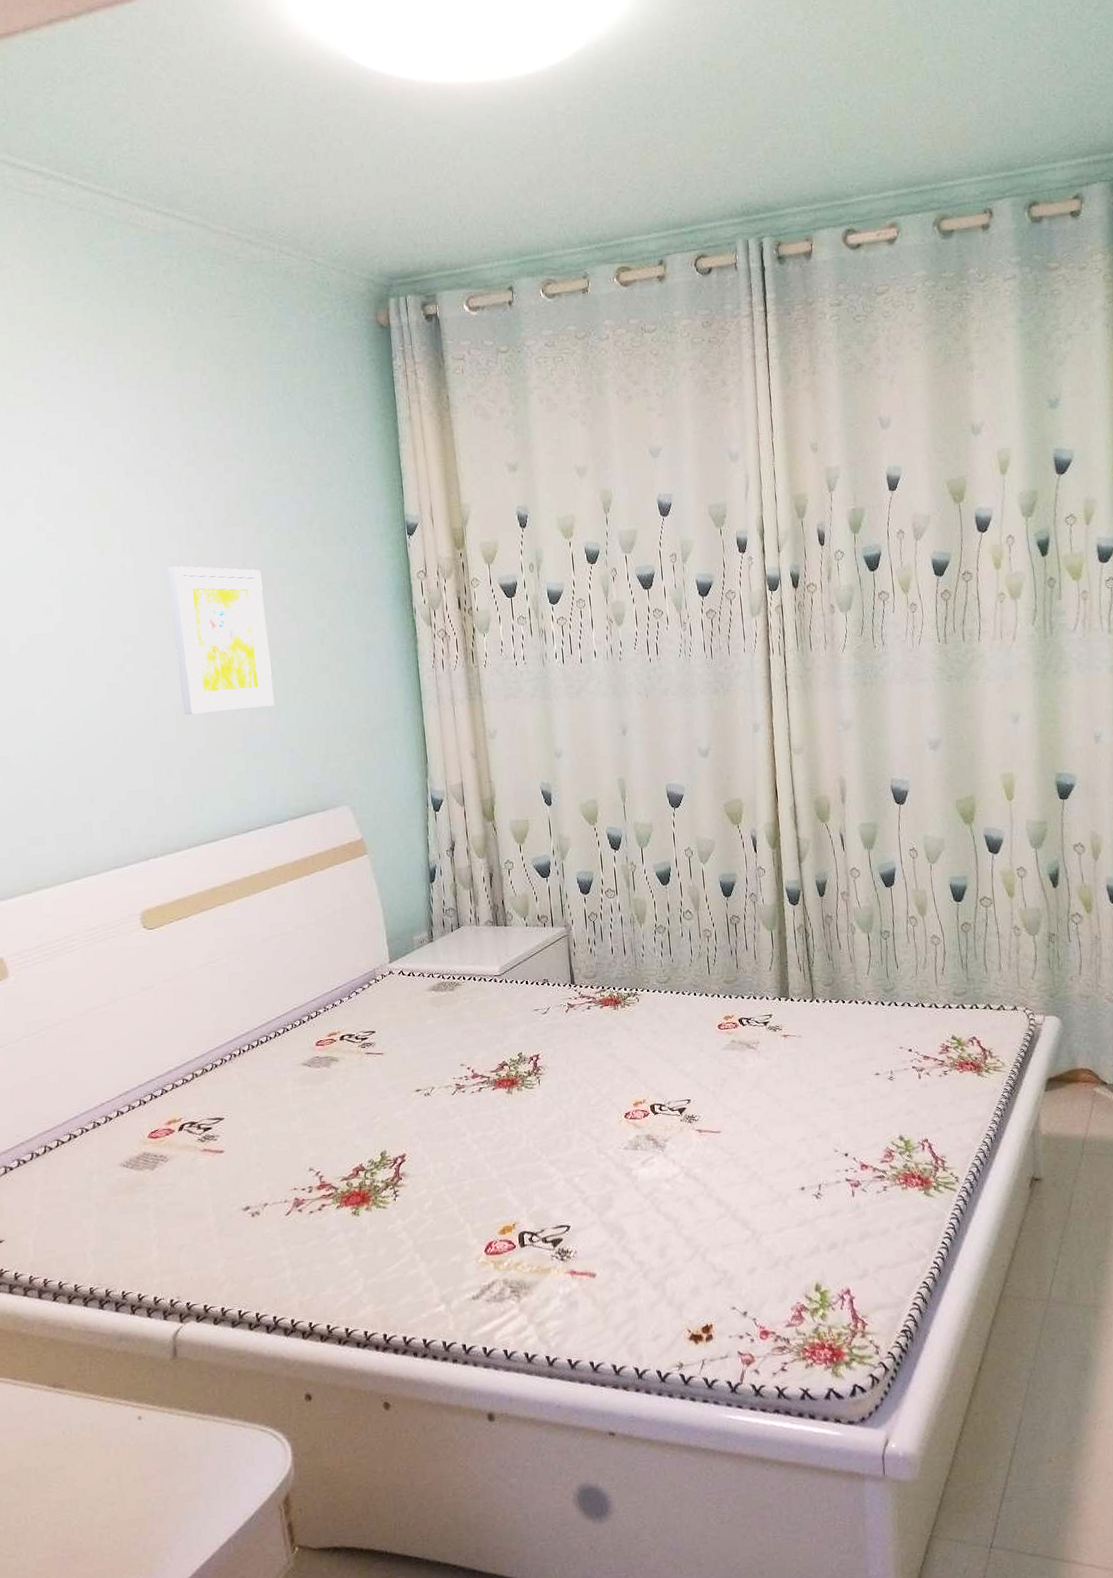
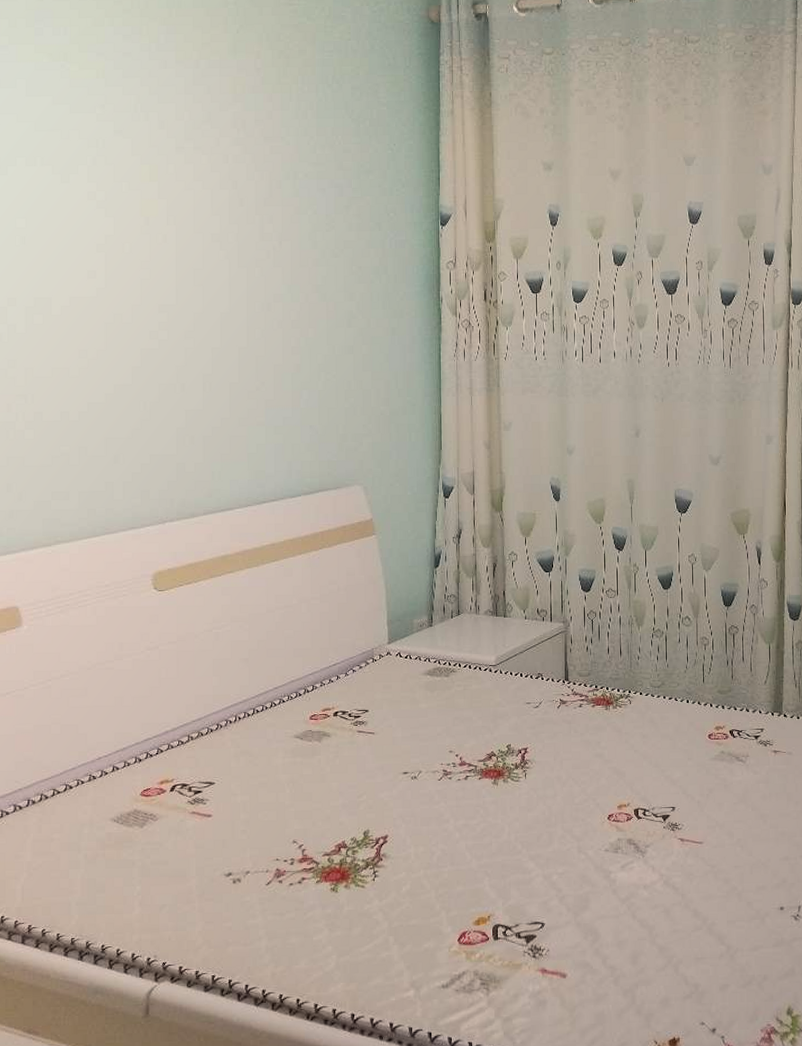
wall art: present [166,566,274,715] -> none [207,241,298,385]

